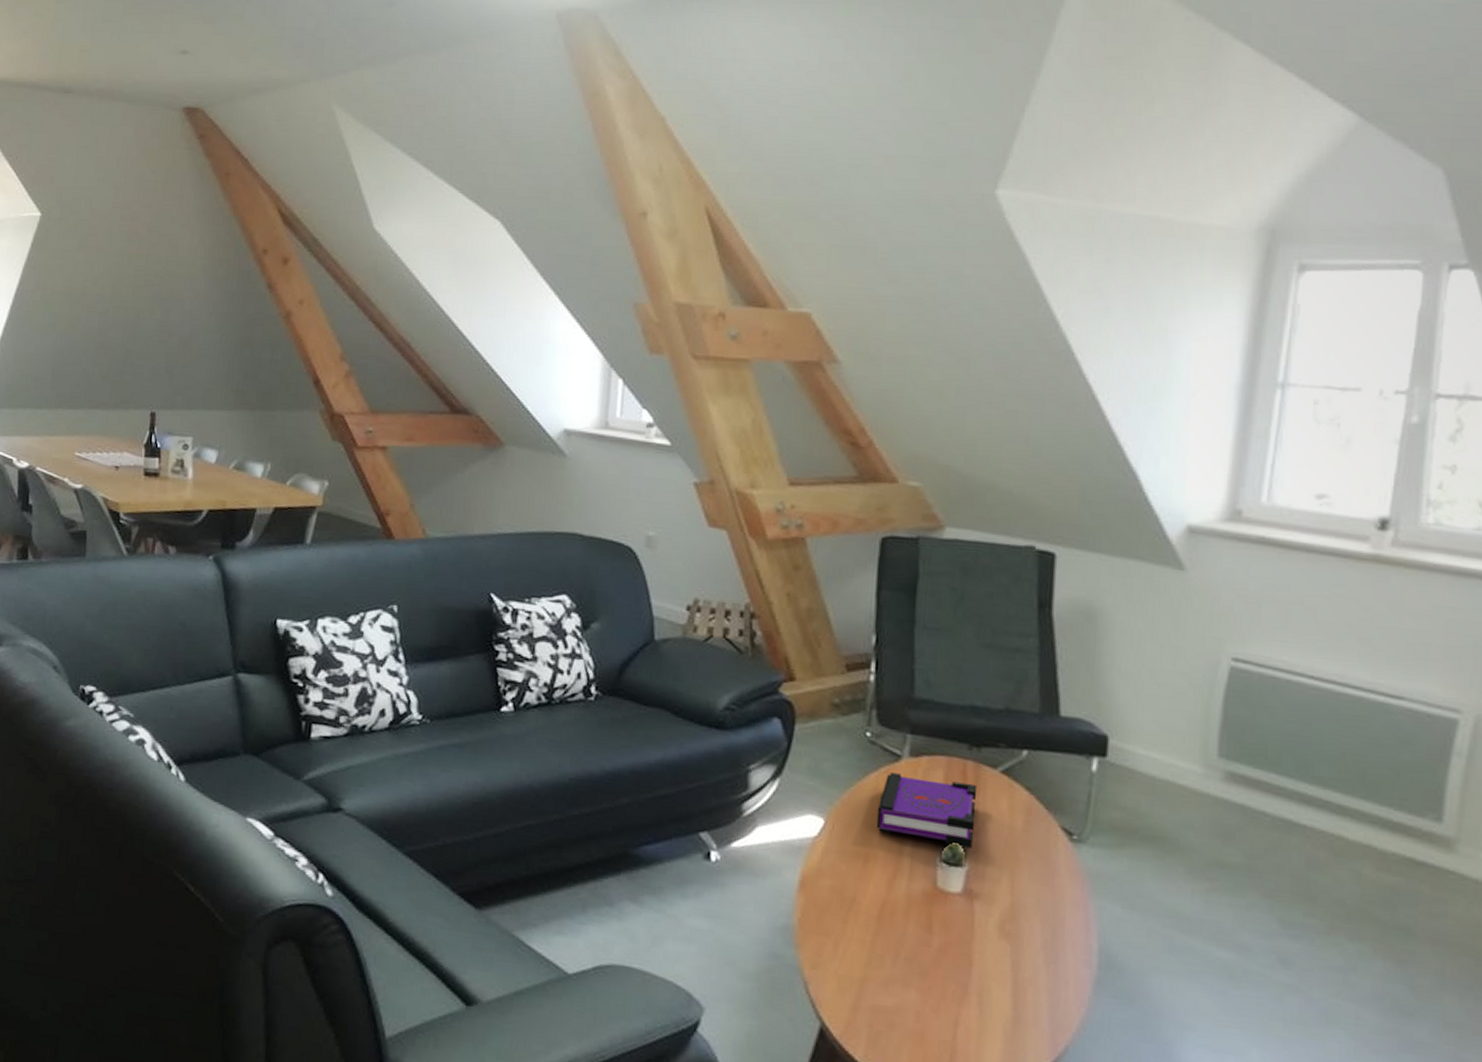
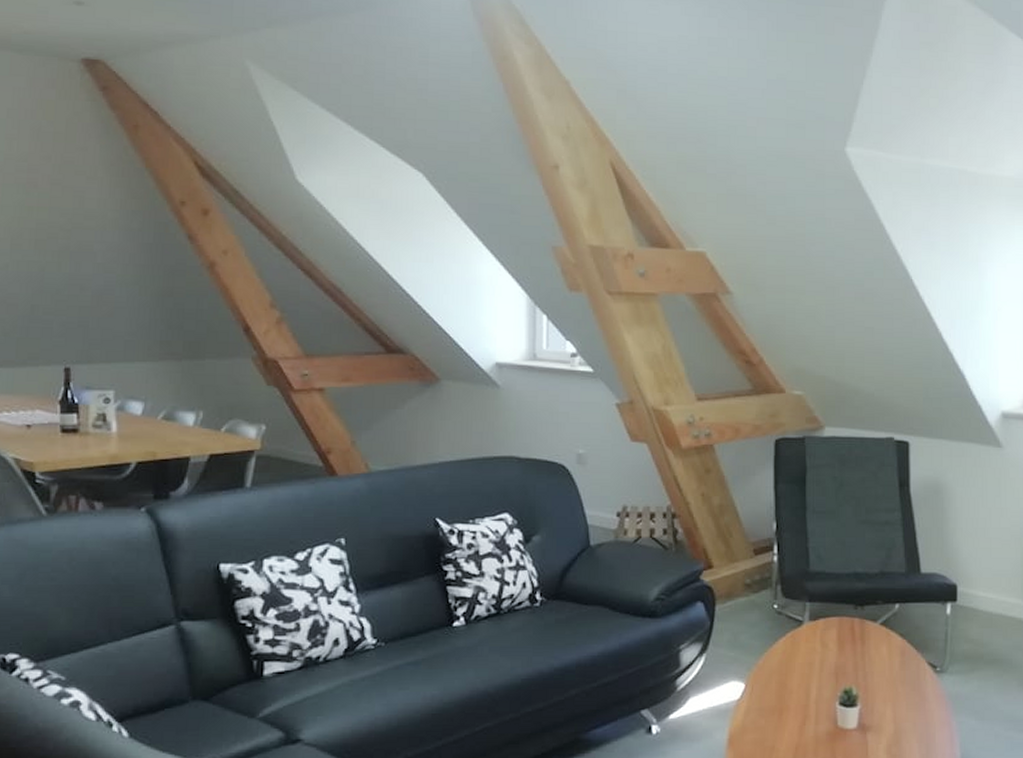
board game: present [876,773,978,848] -> none [786,636,863,690]

